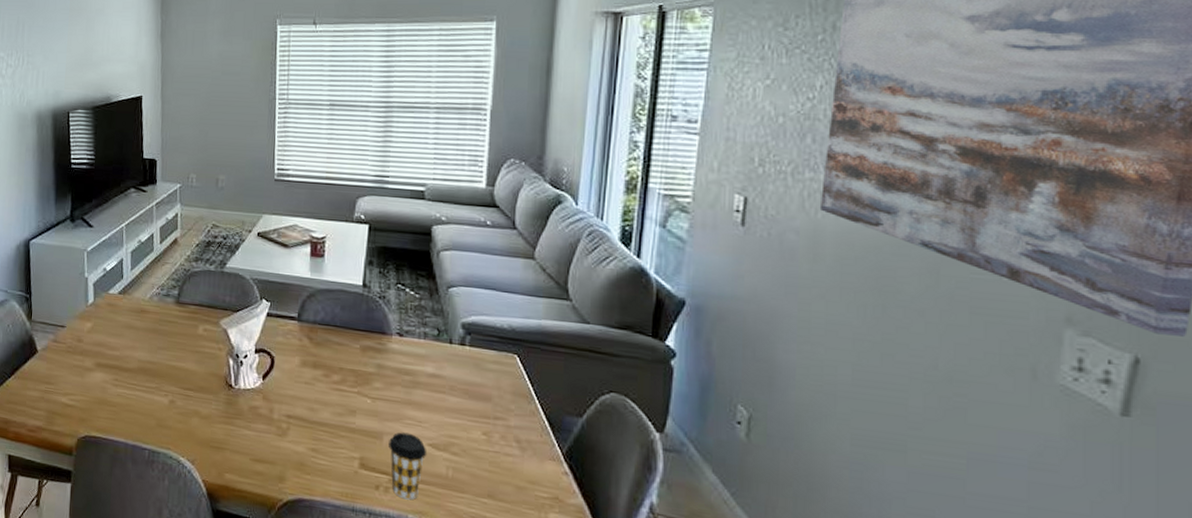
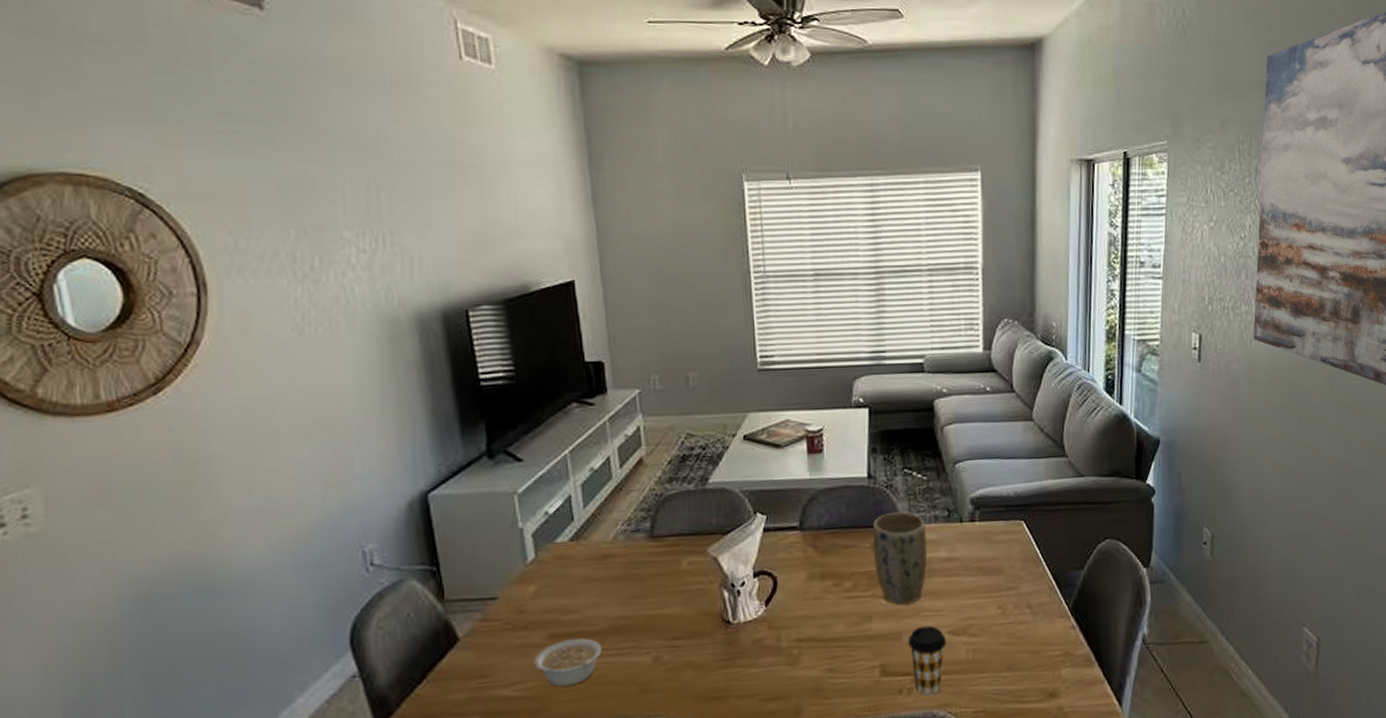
legume: none [84,370,133,407] -> present [534,638,602,687]
plant pot: none [362,321,415,409] -> present [872,512,928,605]

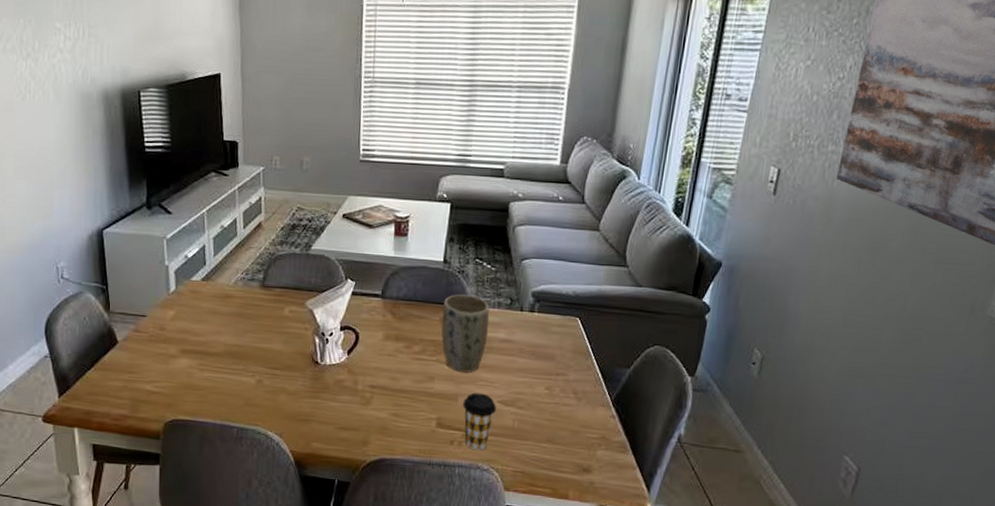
legume: present [534,638,602,687] -> none [169,355,219,391]

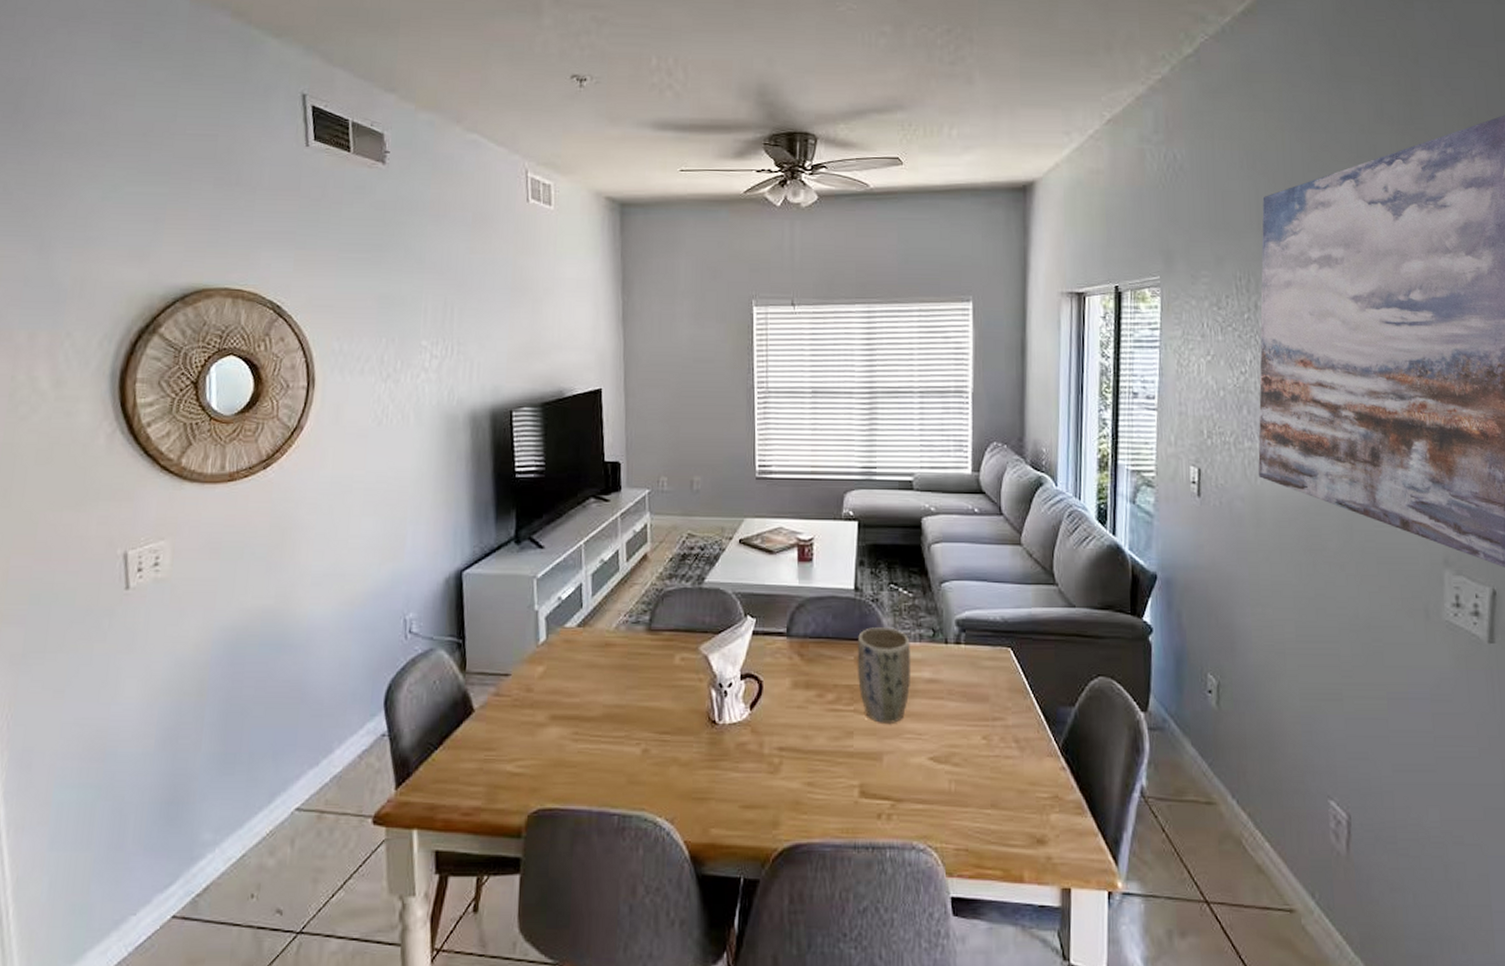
coffee cup: present [463,393,496,451] -> none [889,749,928,825]

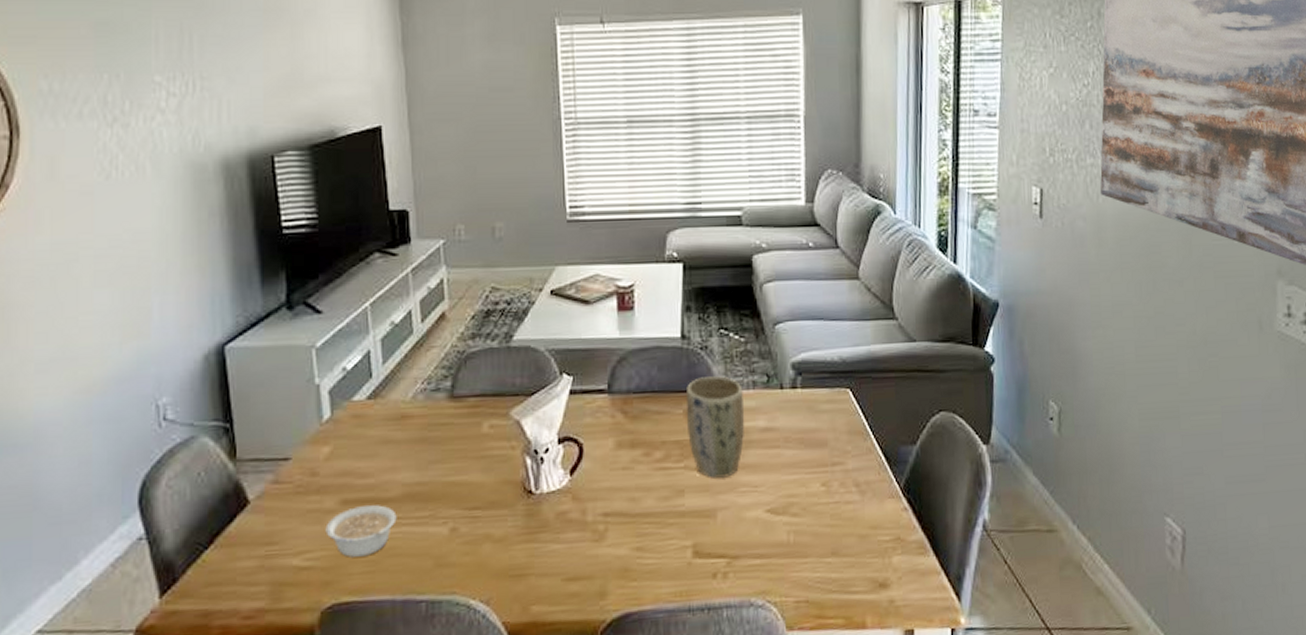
legume: none [536,722,597,768] -> present [325,505,397,557]

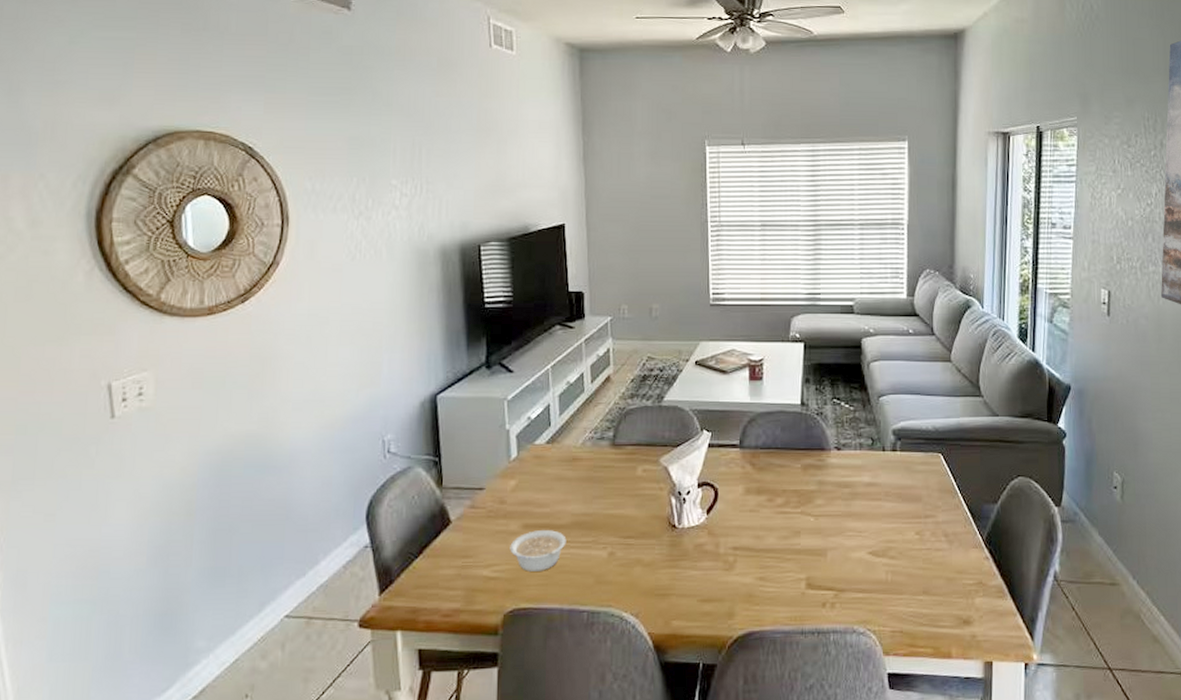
plant pot: present [685,376,745,479] -> none [803,438,853,524]

